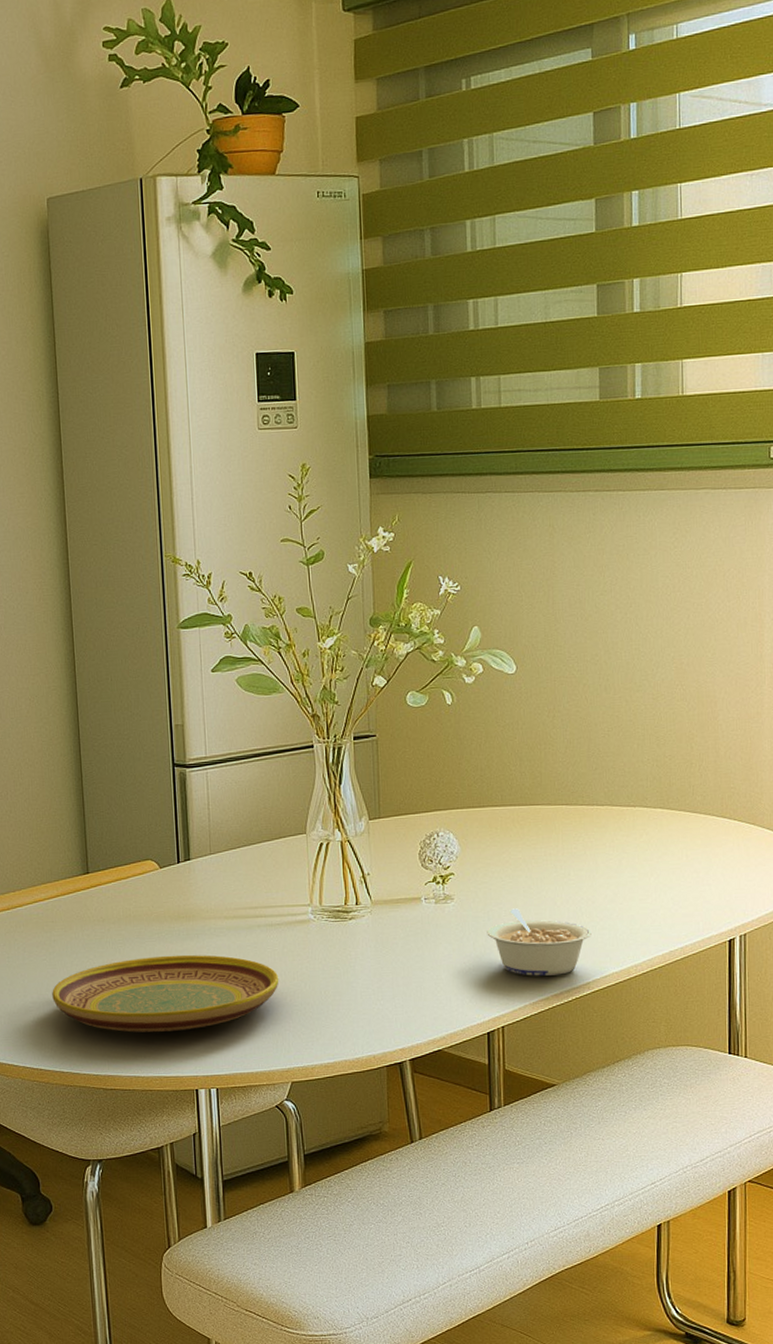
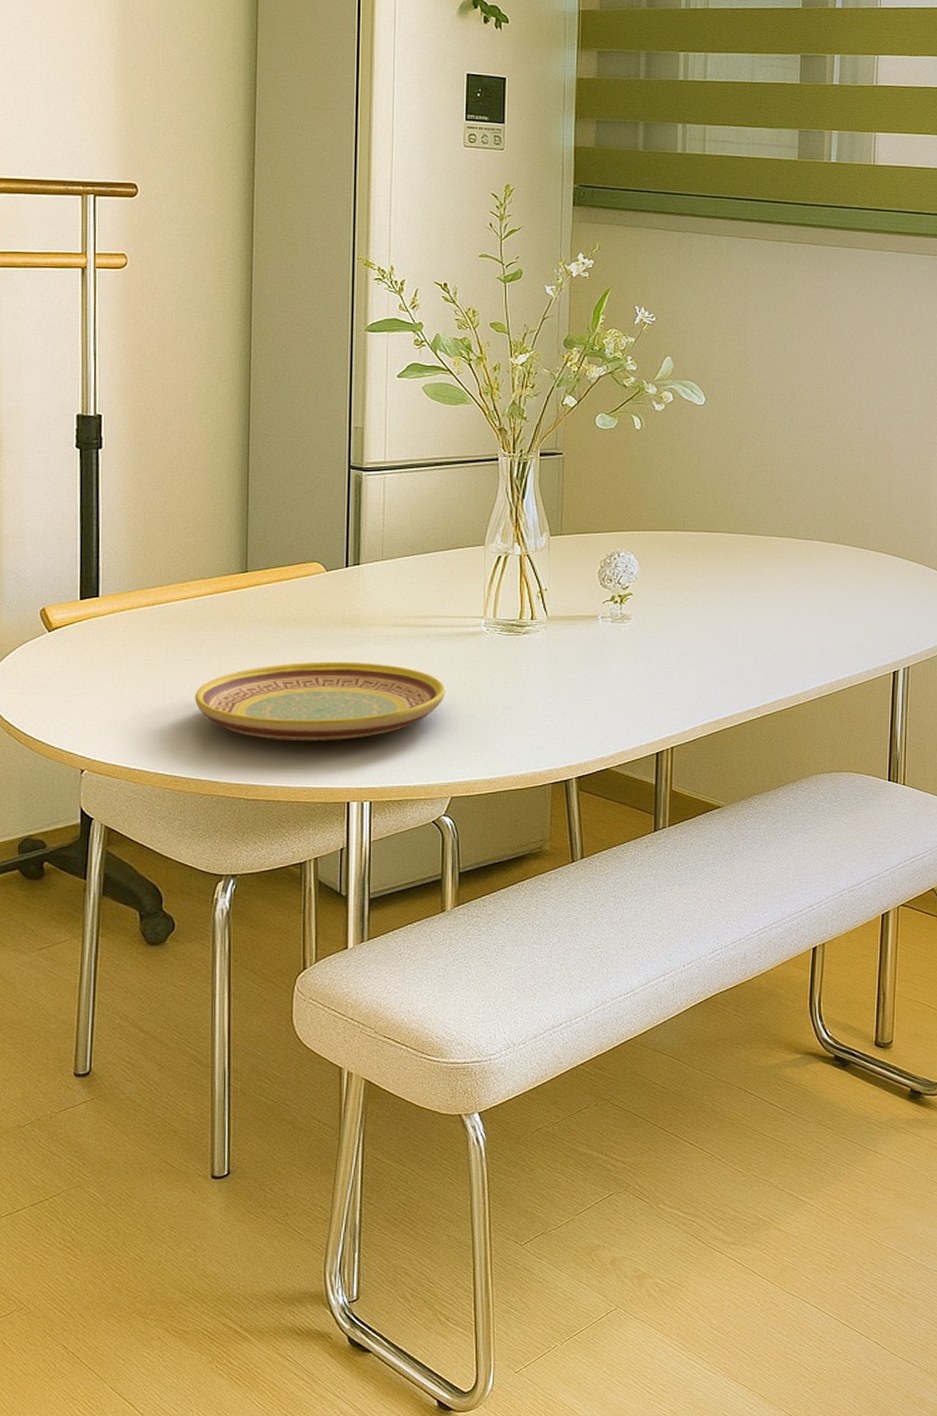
legume: present [487,908,591,976] -> none [662,631,764,699]

